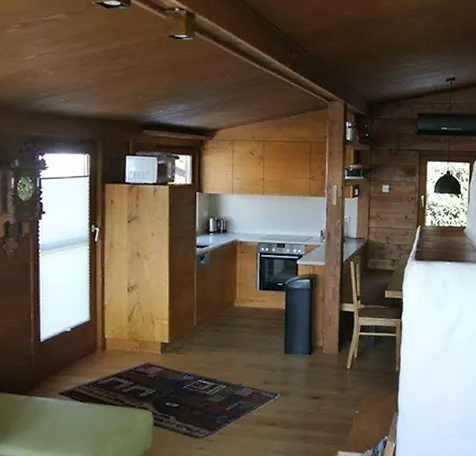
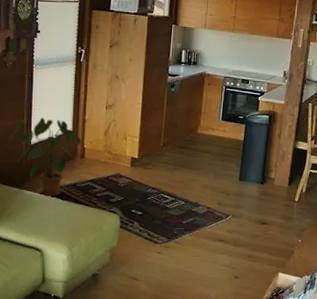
house plant: none [13,309,102,400] -> present [9,118,82,196]

